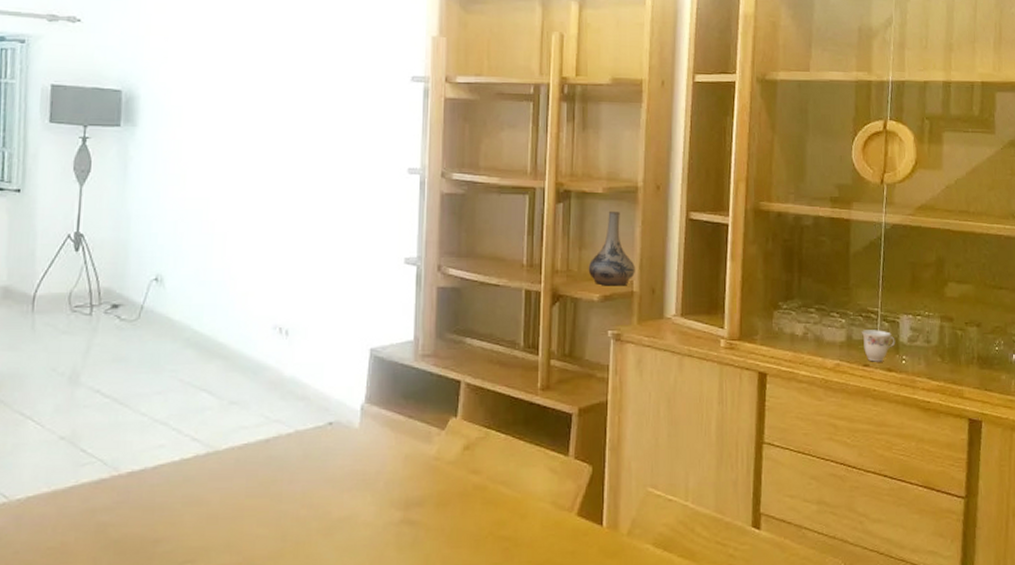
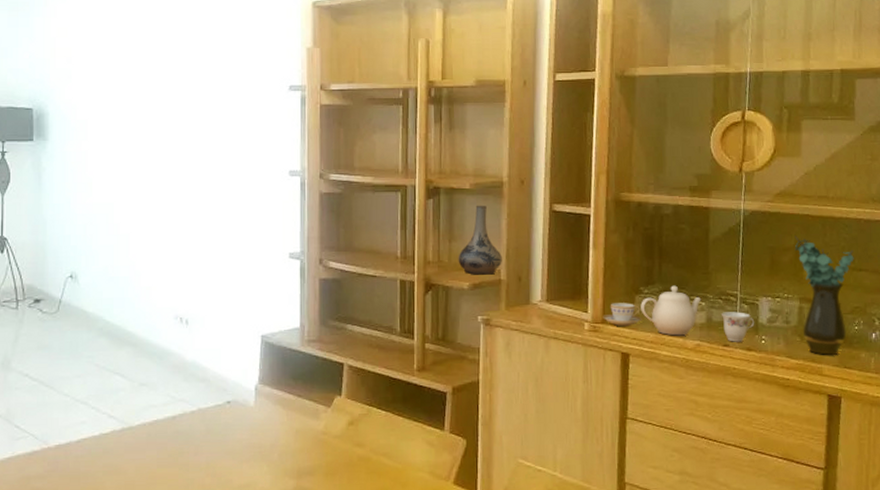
teacup: none [740,318,781,345] -> present [603,303,642,327]
teapot: none [779,301,842,355] -> present [640,285,702,336]
vase: none [935,251,995,377] -> present [794,235,854,355]

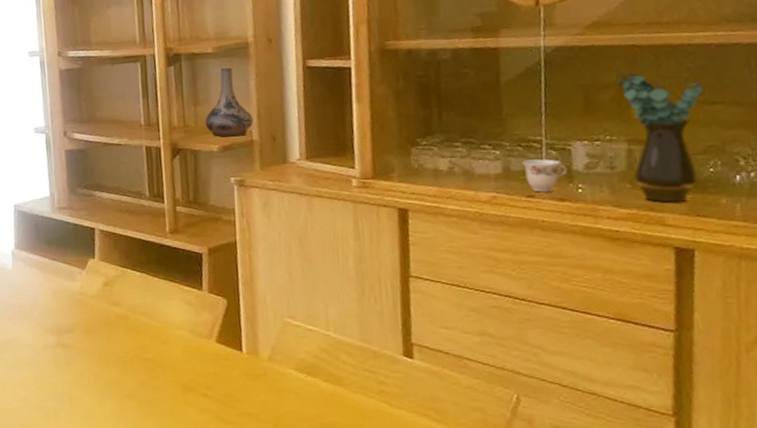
teacup: present [603,303,642,327] -> none [373,156,422,182]
teapot: present [640,285,702,336] -> none [418,134,495,189]

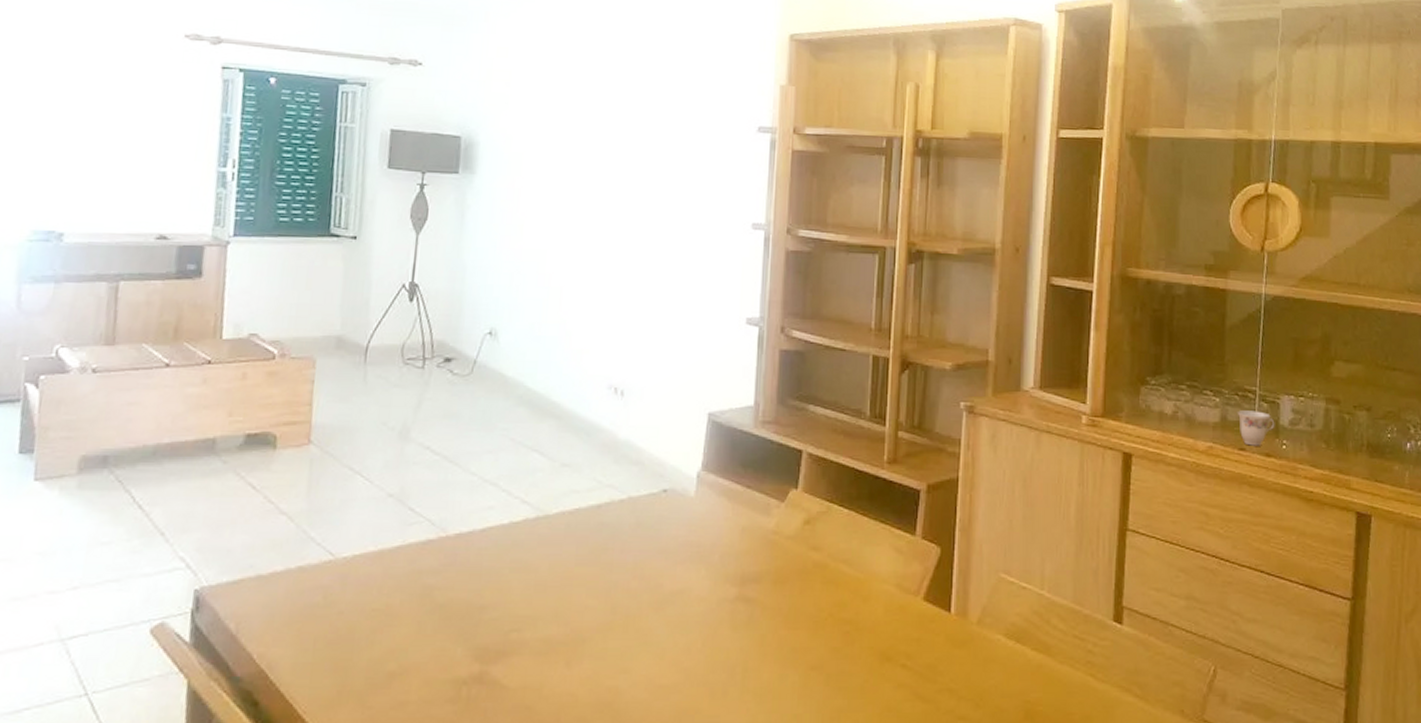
decorative vase: present [204,67,253,137] -> none [940,273,991,355]
vase: present [616,70,703,203] -> none [1321,326,1387,466]

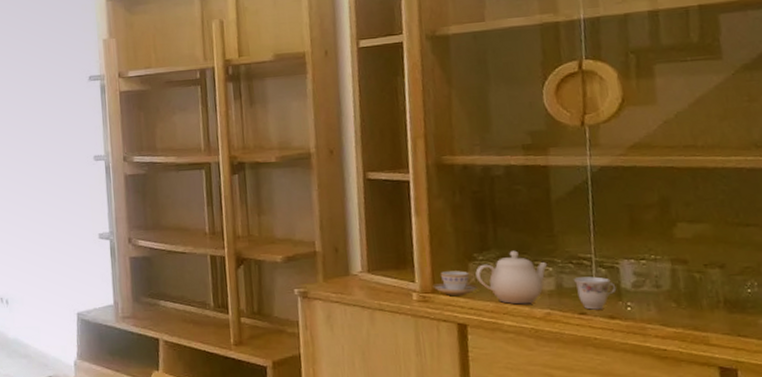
teacup: none [1103,394,1148,423] -> present [432,270,479,296]
teapot: none [1146,377,1216,436] -> present [475,250,548,305]

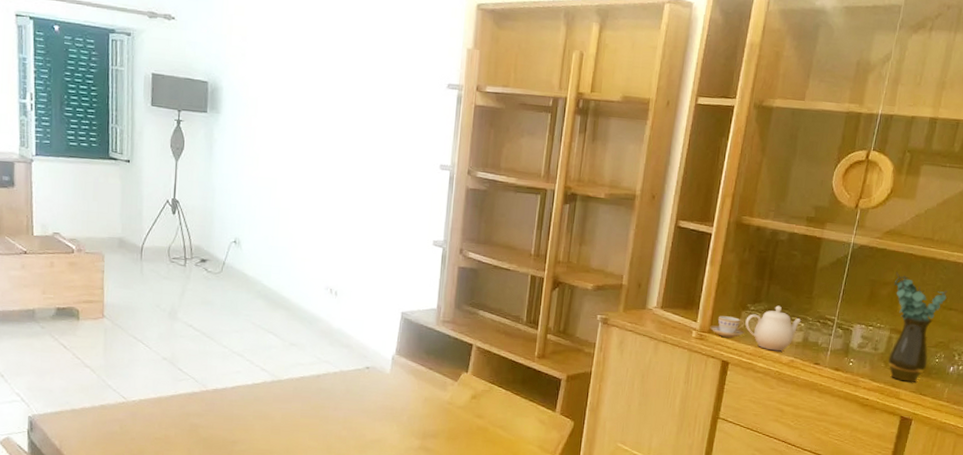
teacup: present [572,276,617,310] -> none [816,334,847,362]
vase: none [657,190,738,322] -> present [887,272,948,382]

